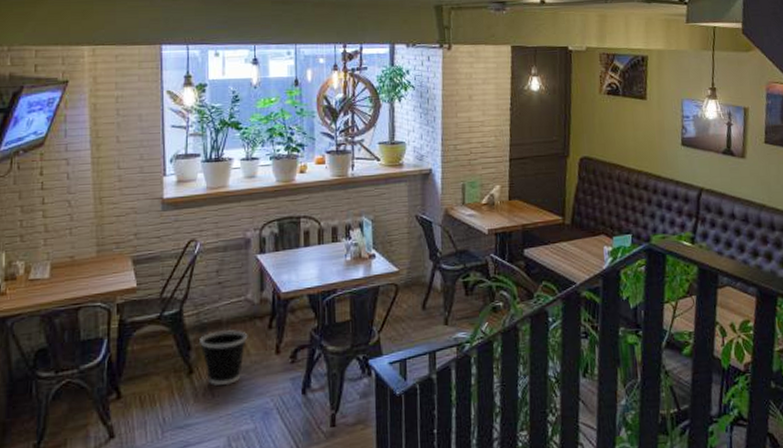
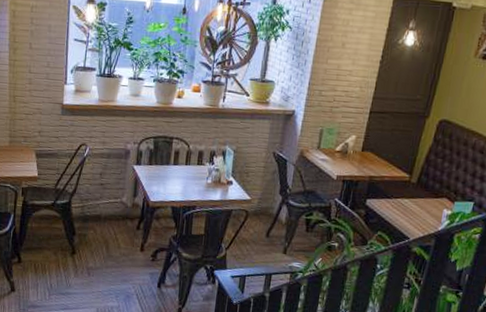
wastebasket: present [200,329,247,386] -> none [82,223,119,269]

